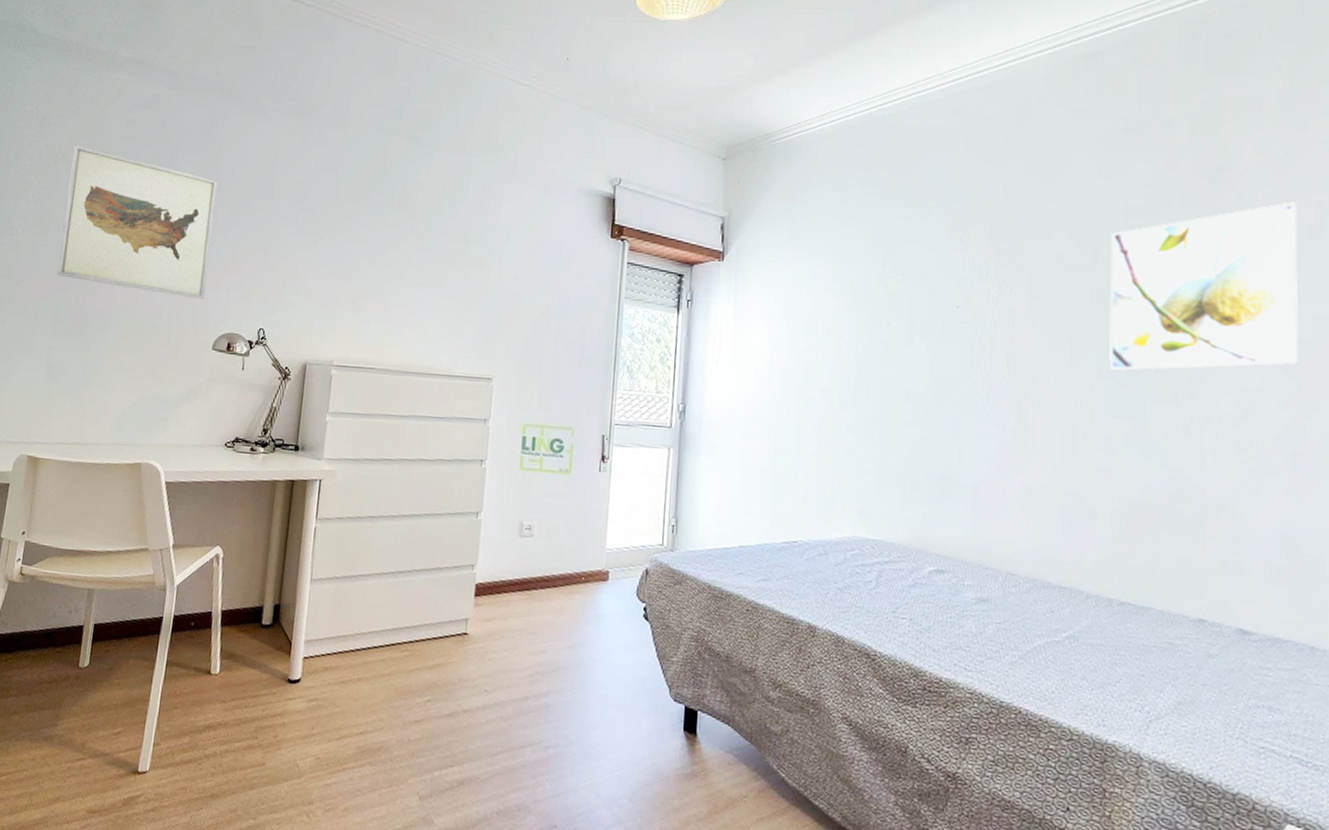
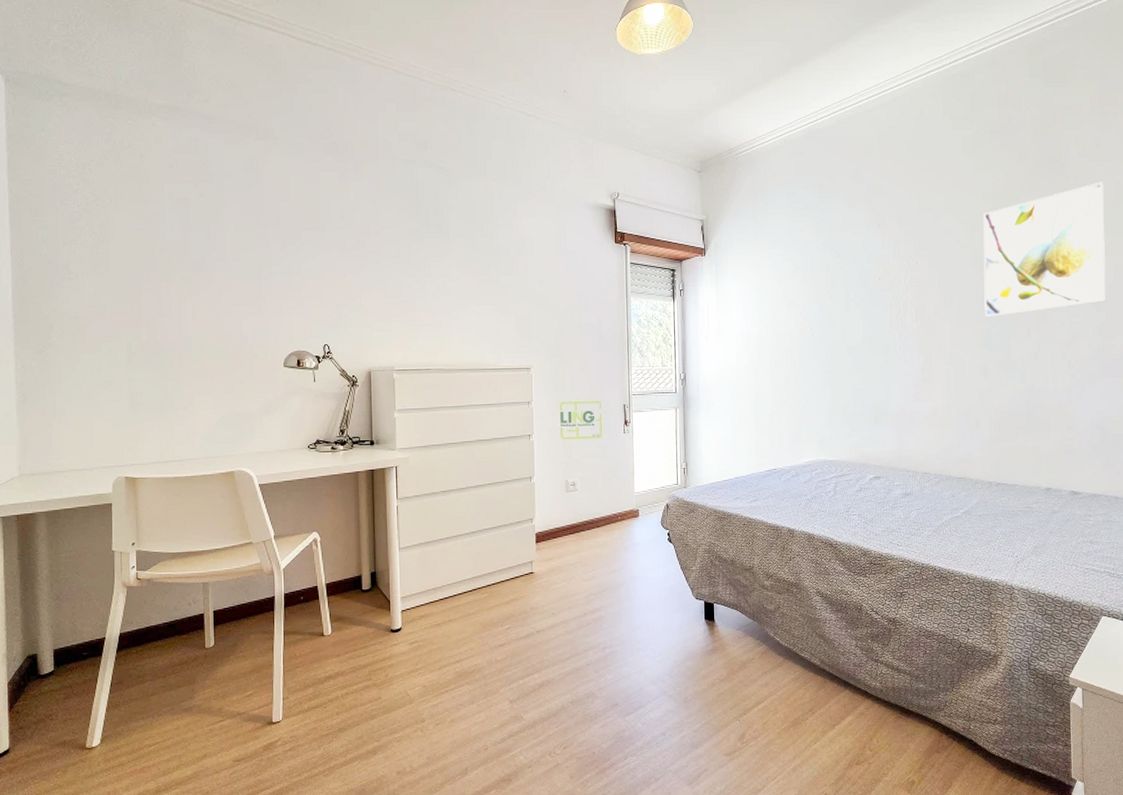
wall art: present [57,145,218,299] -> none [119,190,270,323]

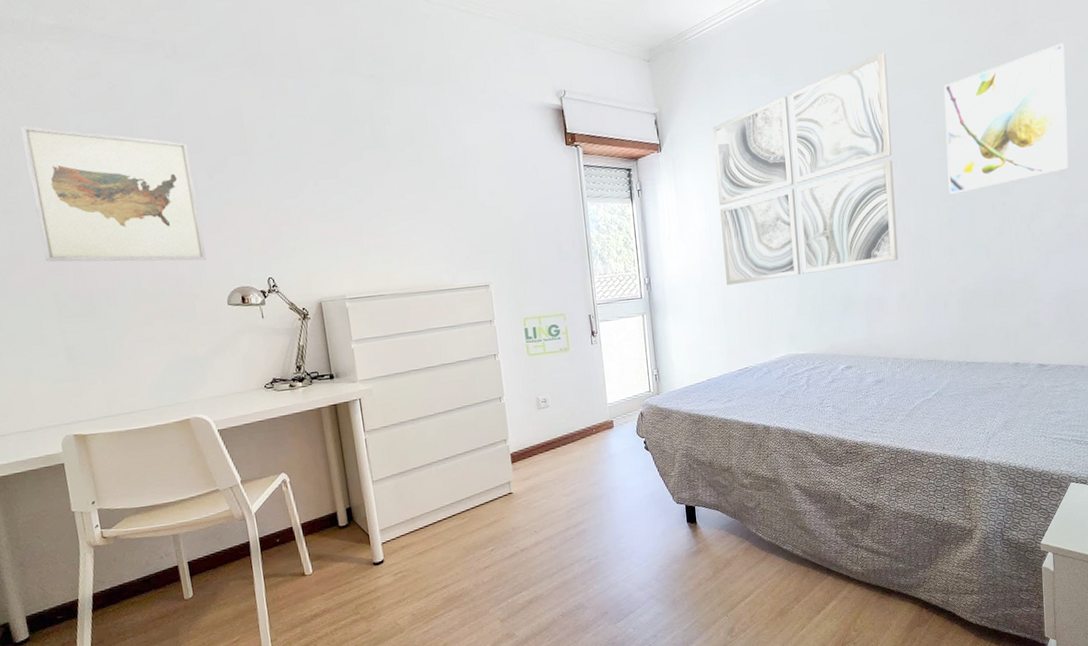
wall art: none [119,190,270,323] -> present [20,125,207,262]
wall art: none [756,179,932,387] -> present [713,53,899,286]

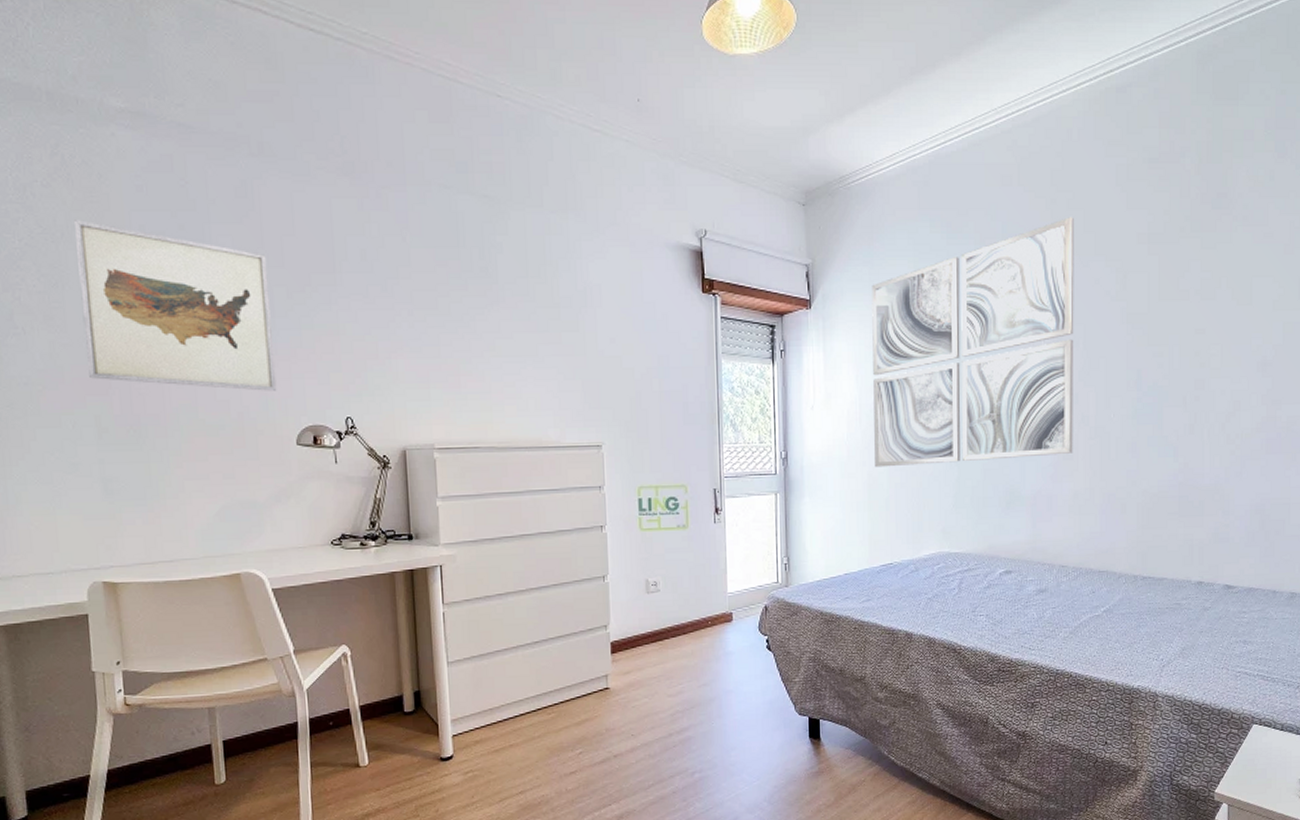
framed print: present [944,43,1068,195] -> none [1136,222,1276,385]

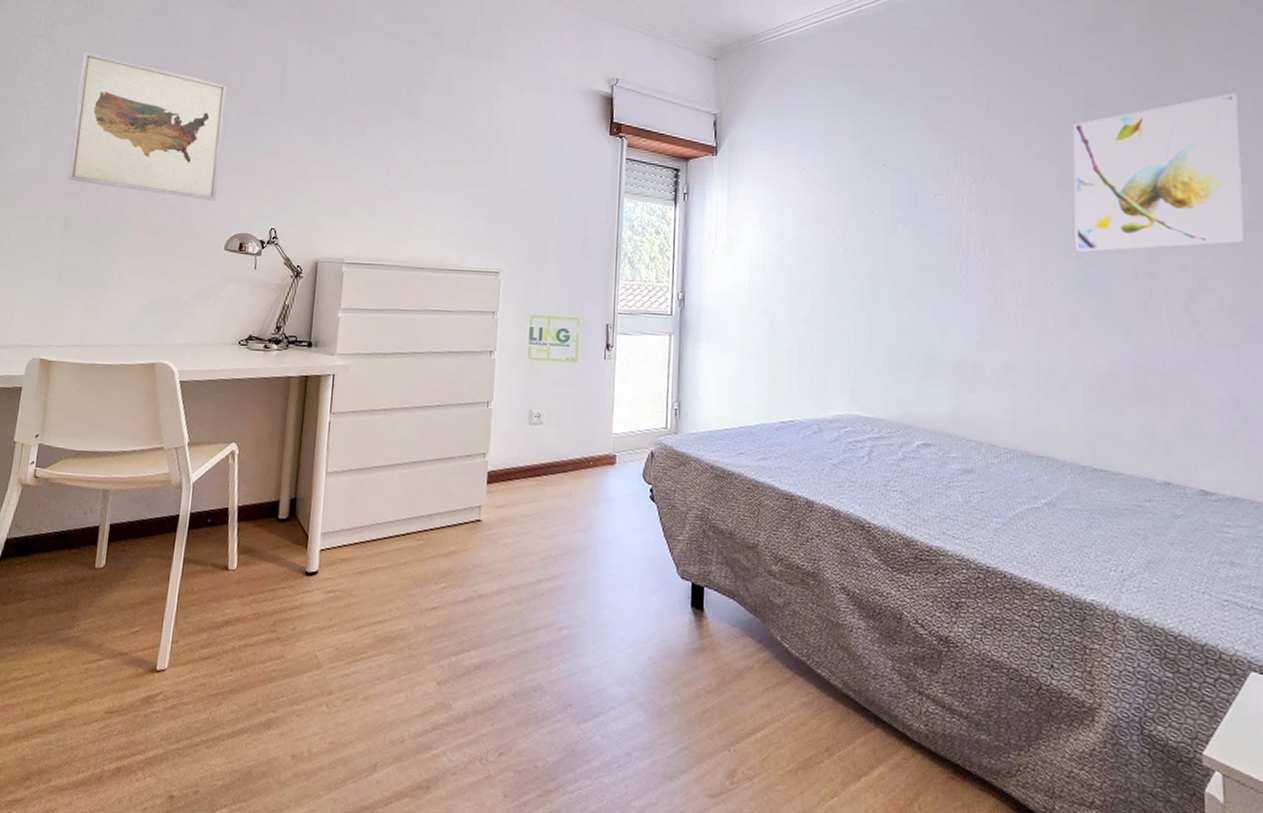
wall art: present [871,217,1074,468] -> none [777,80,1003,322]
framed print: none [1136,222,1276,385] -> present [1073,93,1244,253]

